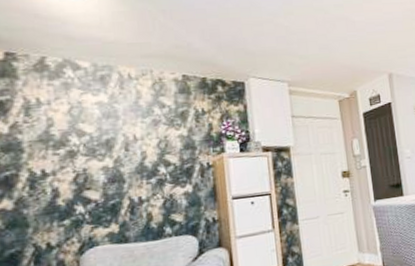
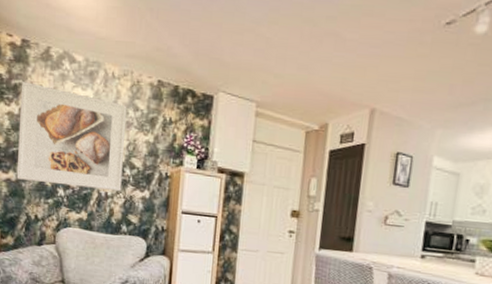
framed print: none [9,96,158,207] -> present [17,80,127,191]

